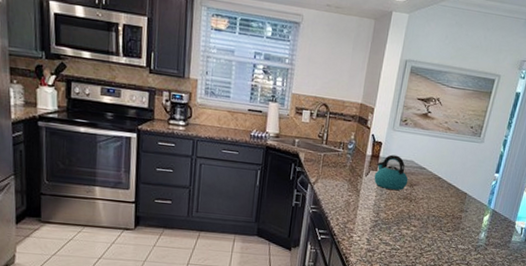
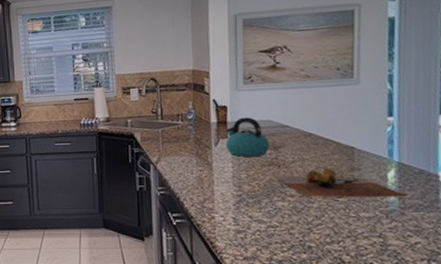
cutting board: none [404,207,493,237] -> present [272,168,408,198]

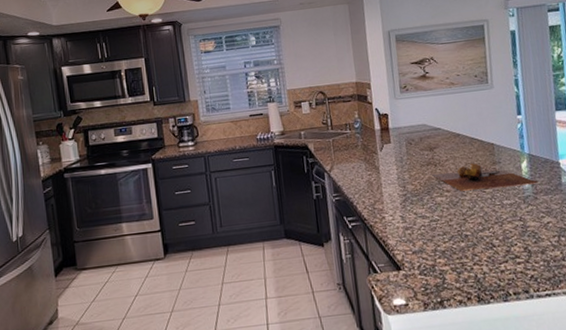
kettle: present [225,117,270,157] -> none [389,122,427,159]

